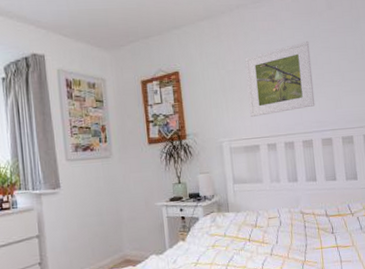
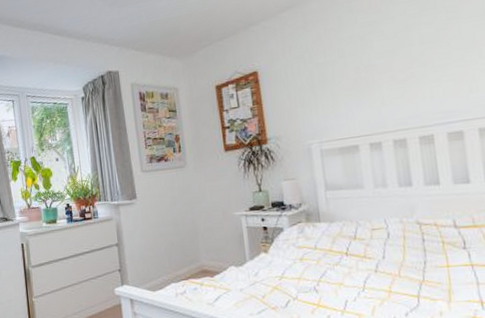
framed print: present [245,40,315,118] -> none [338,13,438,114]

